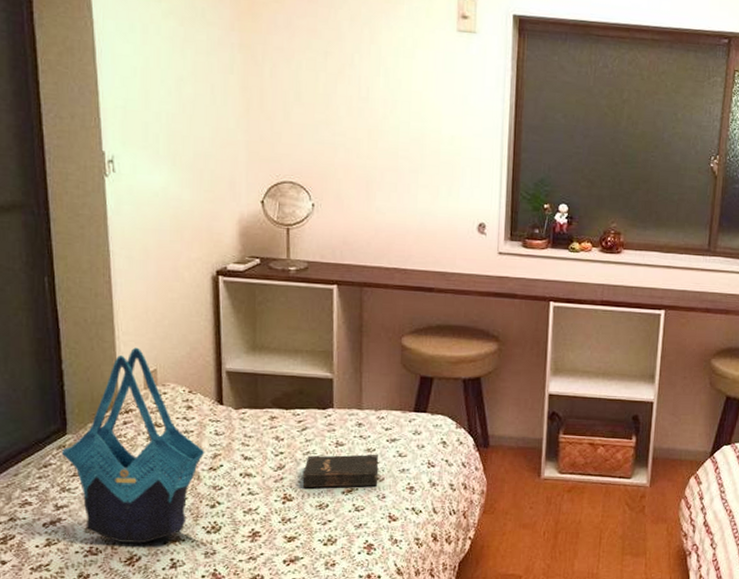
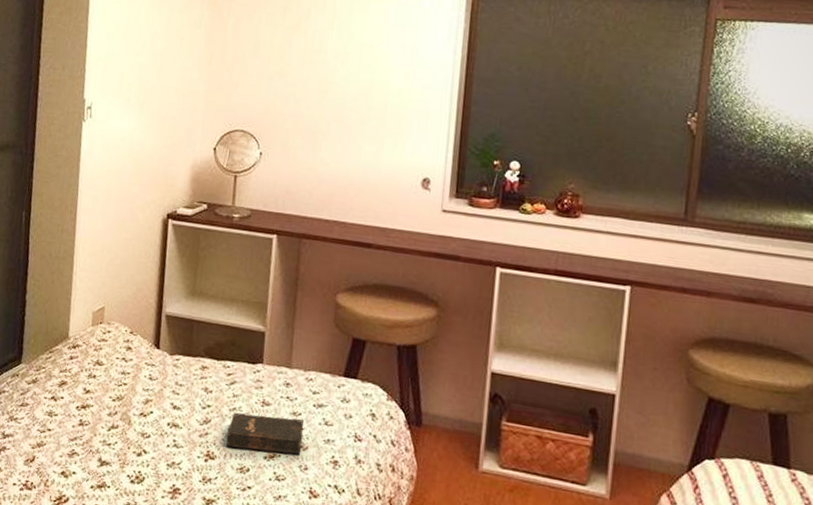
tote bag: present [61,347,205,544] -> none [14,284,138,485]

